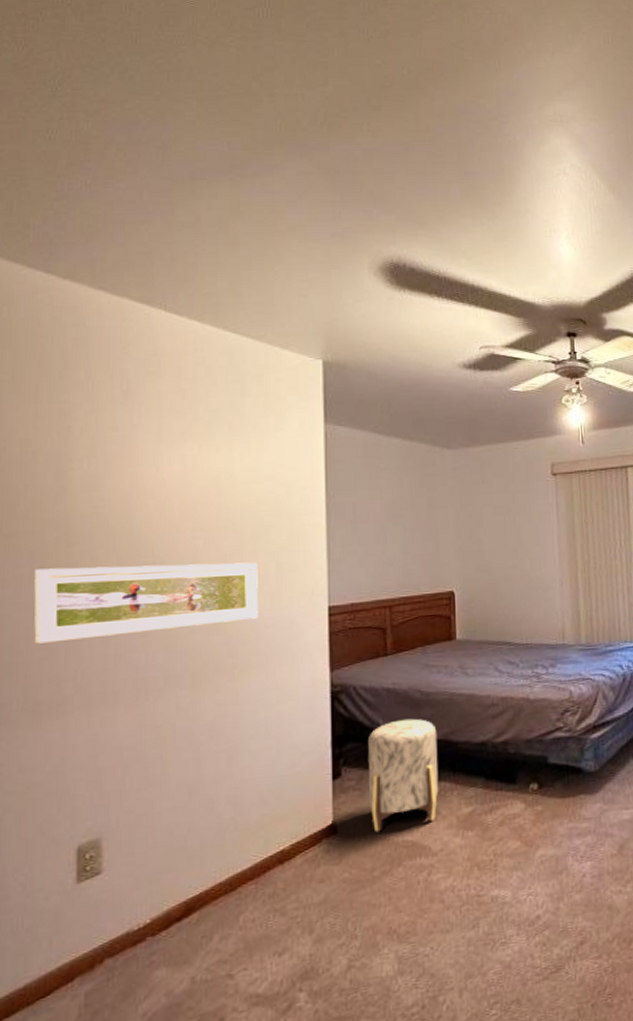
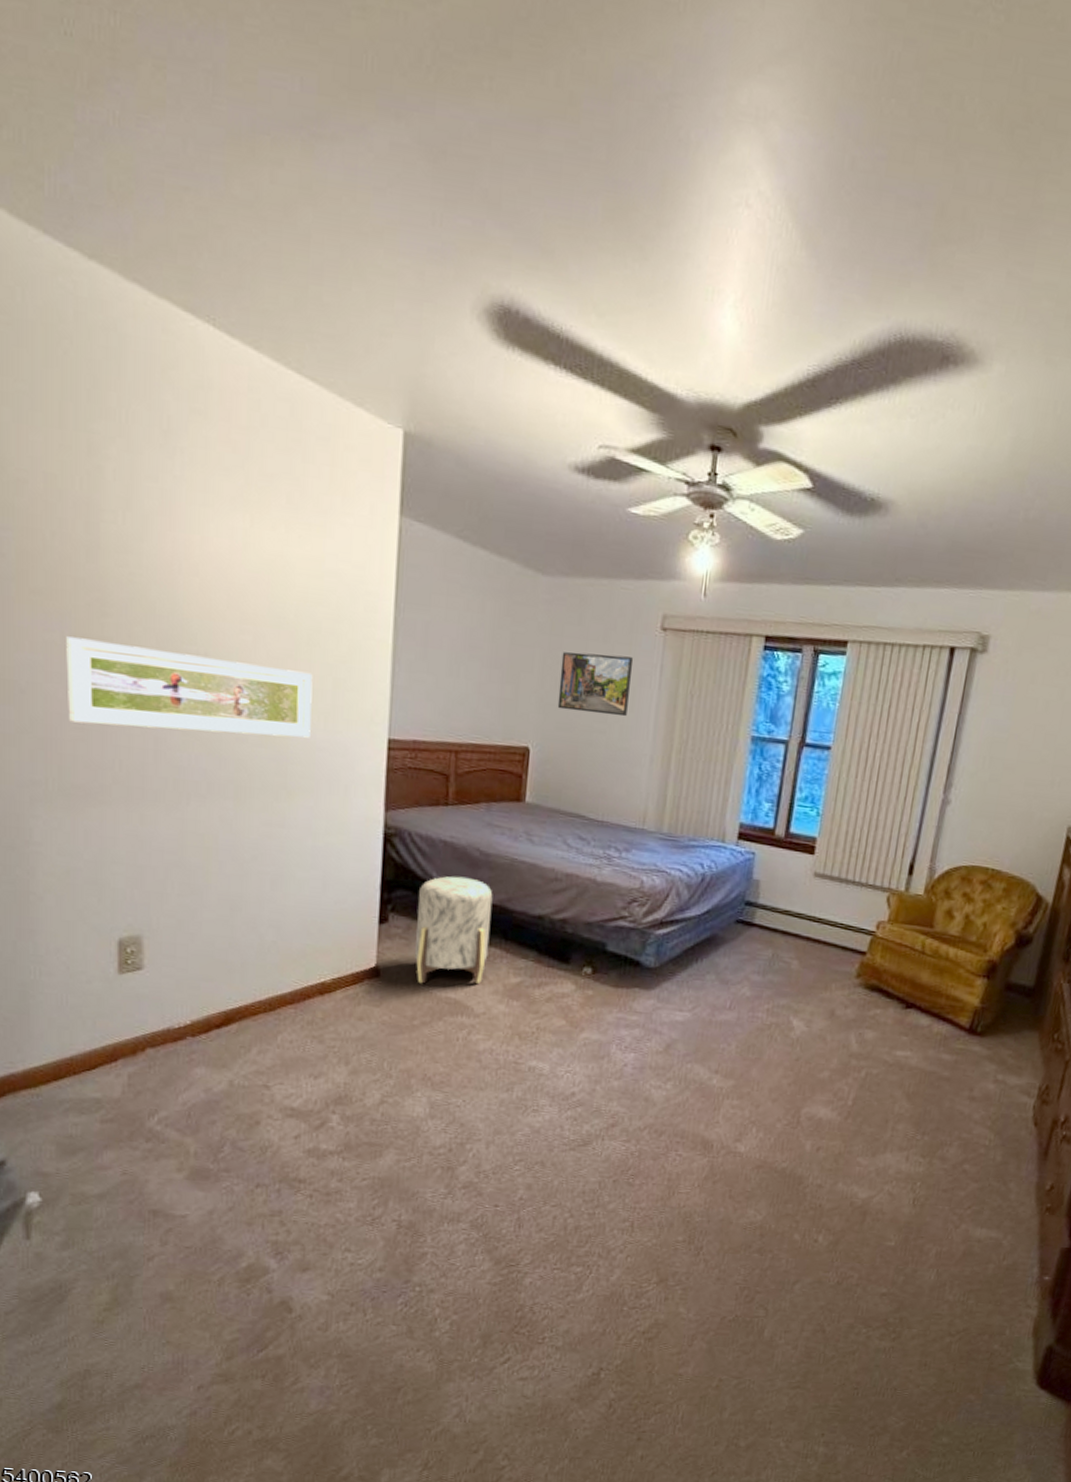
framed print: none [472,501,534,554] -> present [557,652,634,717]

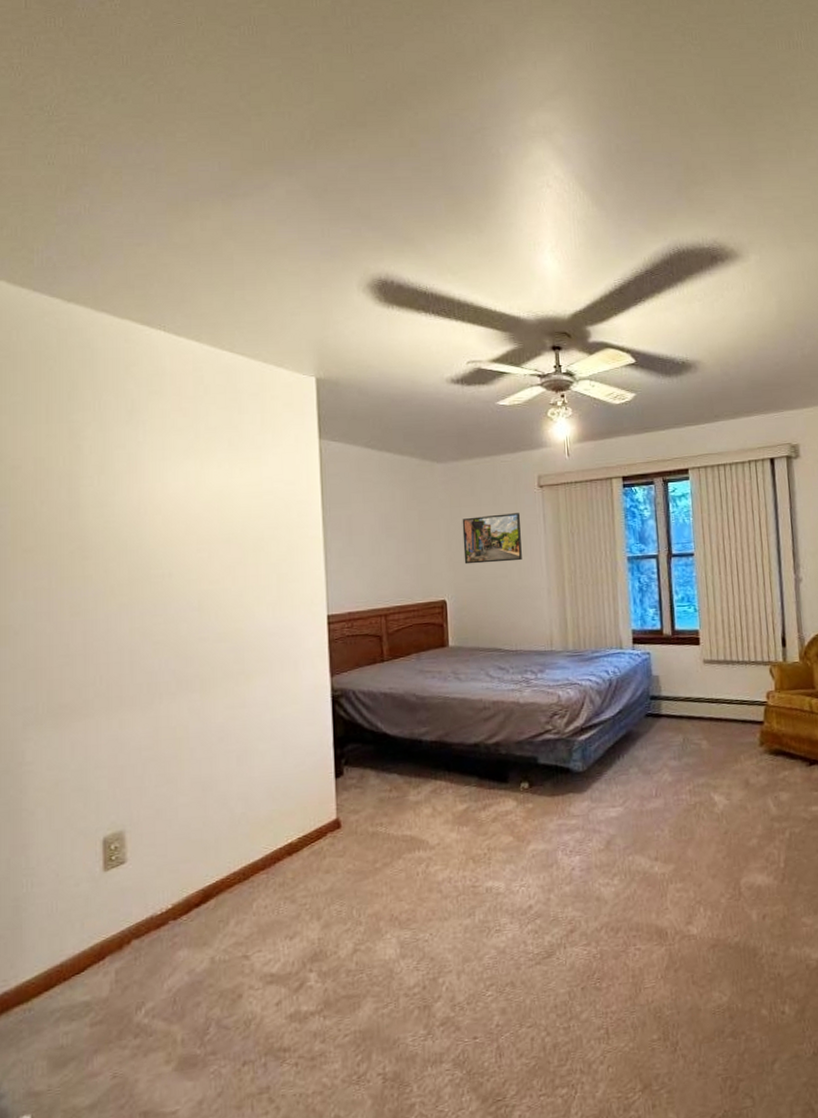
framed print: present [66,636,313,738] -> none [53,573,262,651]
ottoman: present [415,876,493,984] -> none [367,721,435,827]

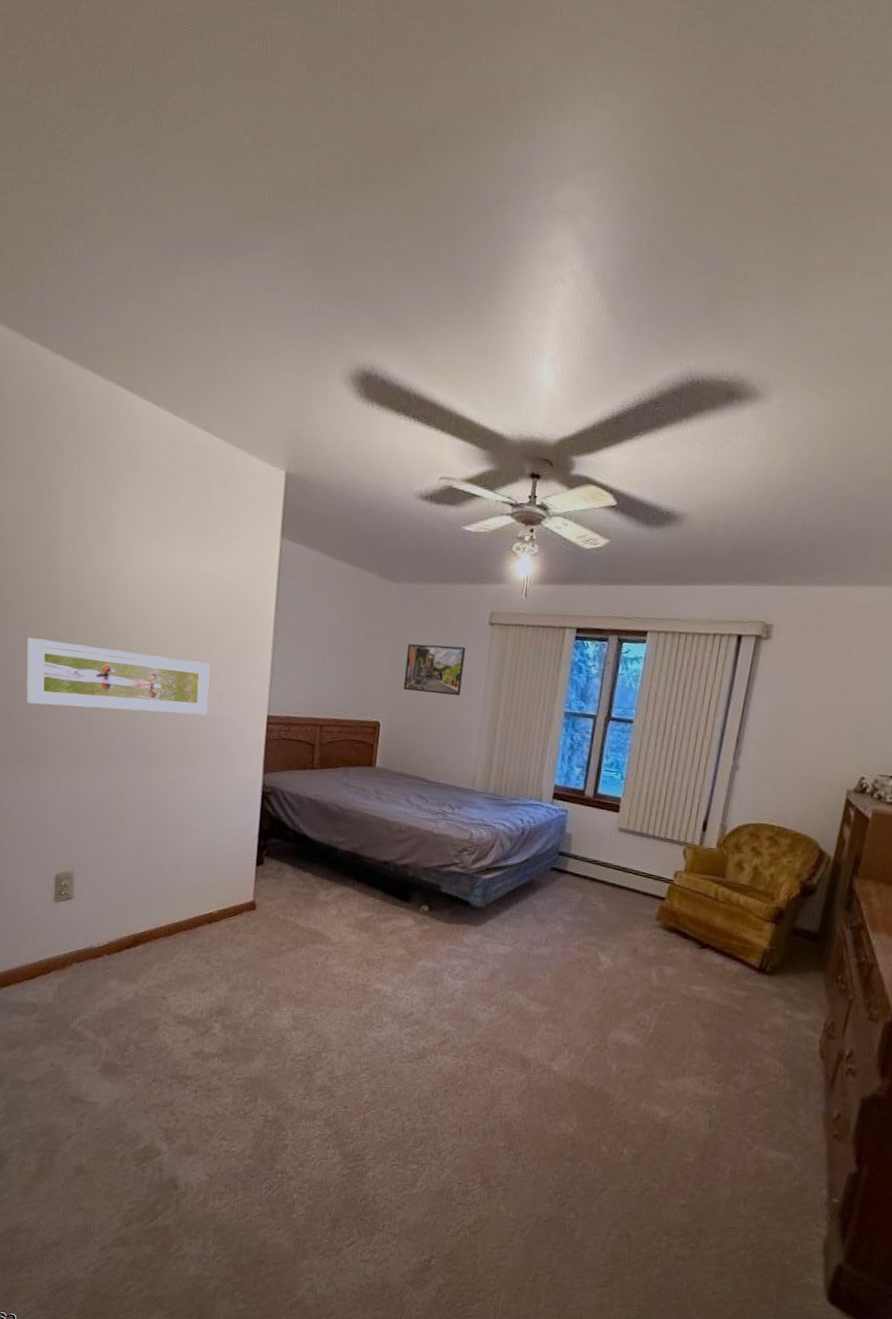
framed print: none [53,573,262,651] -> present [26,637,211,715]

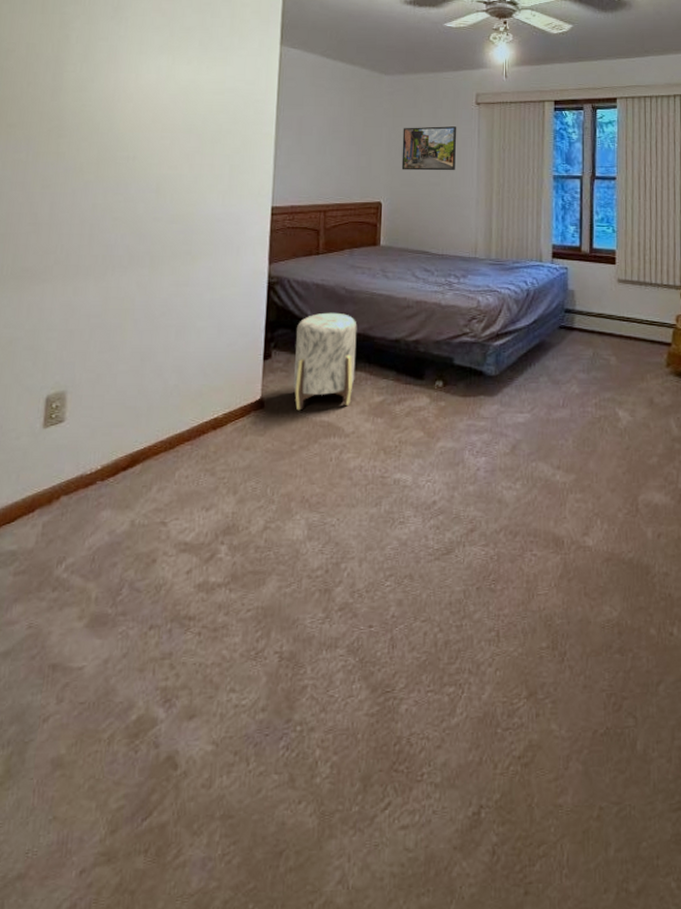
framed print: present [26,637,211,715] -> none [25,155,215,219]
ottoman: none [284,827,348,917] -> present [294,312,357,411]

